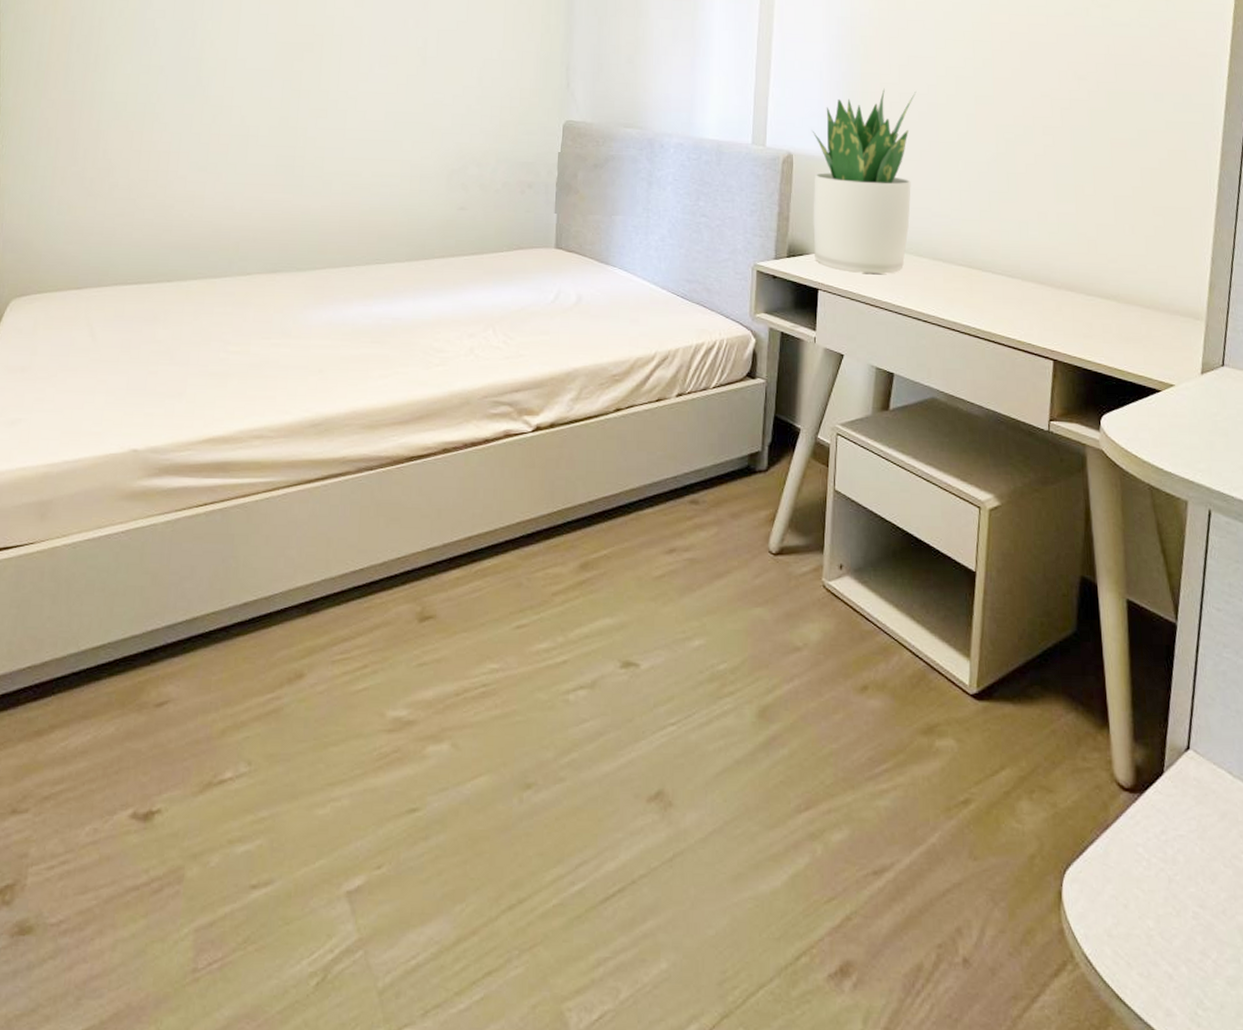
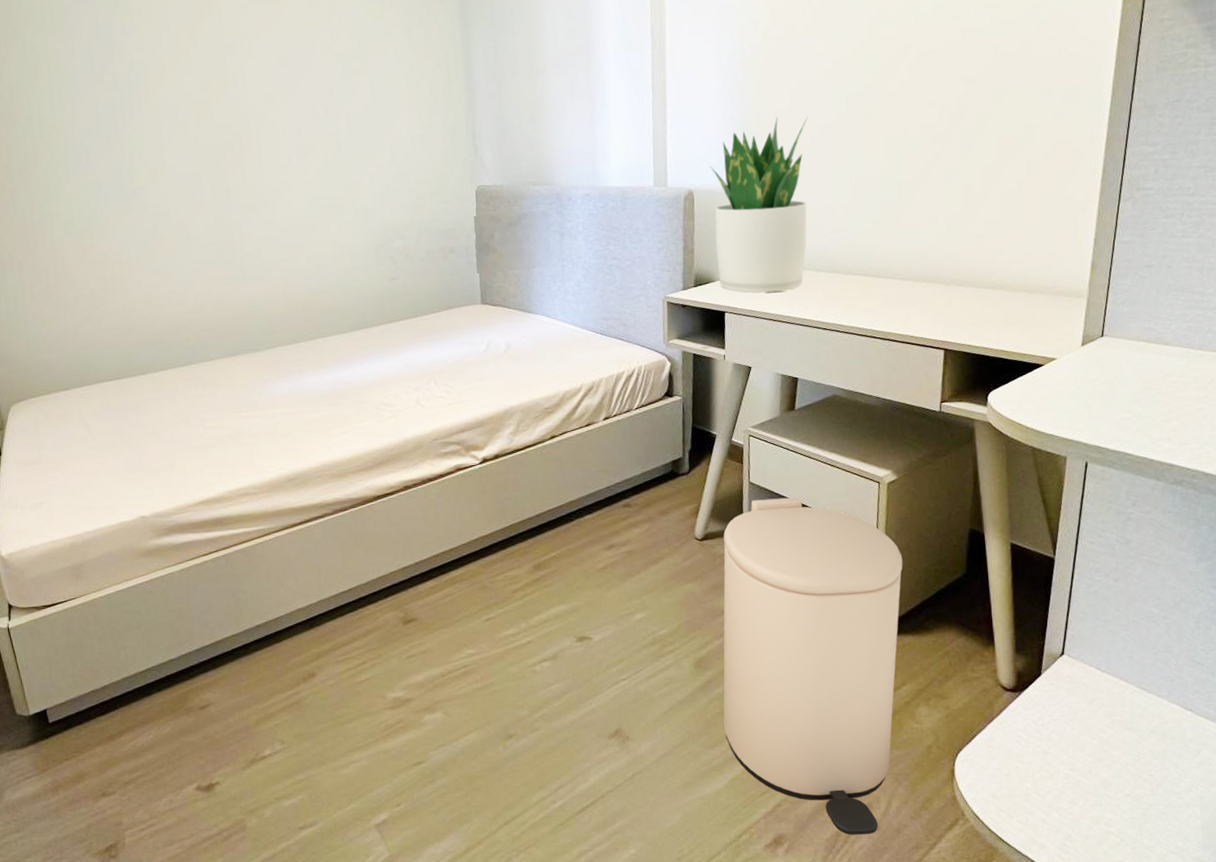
pedal bin: none [787,512,1005,972] -> present [723,497,903,835]

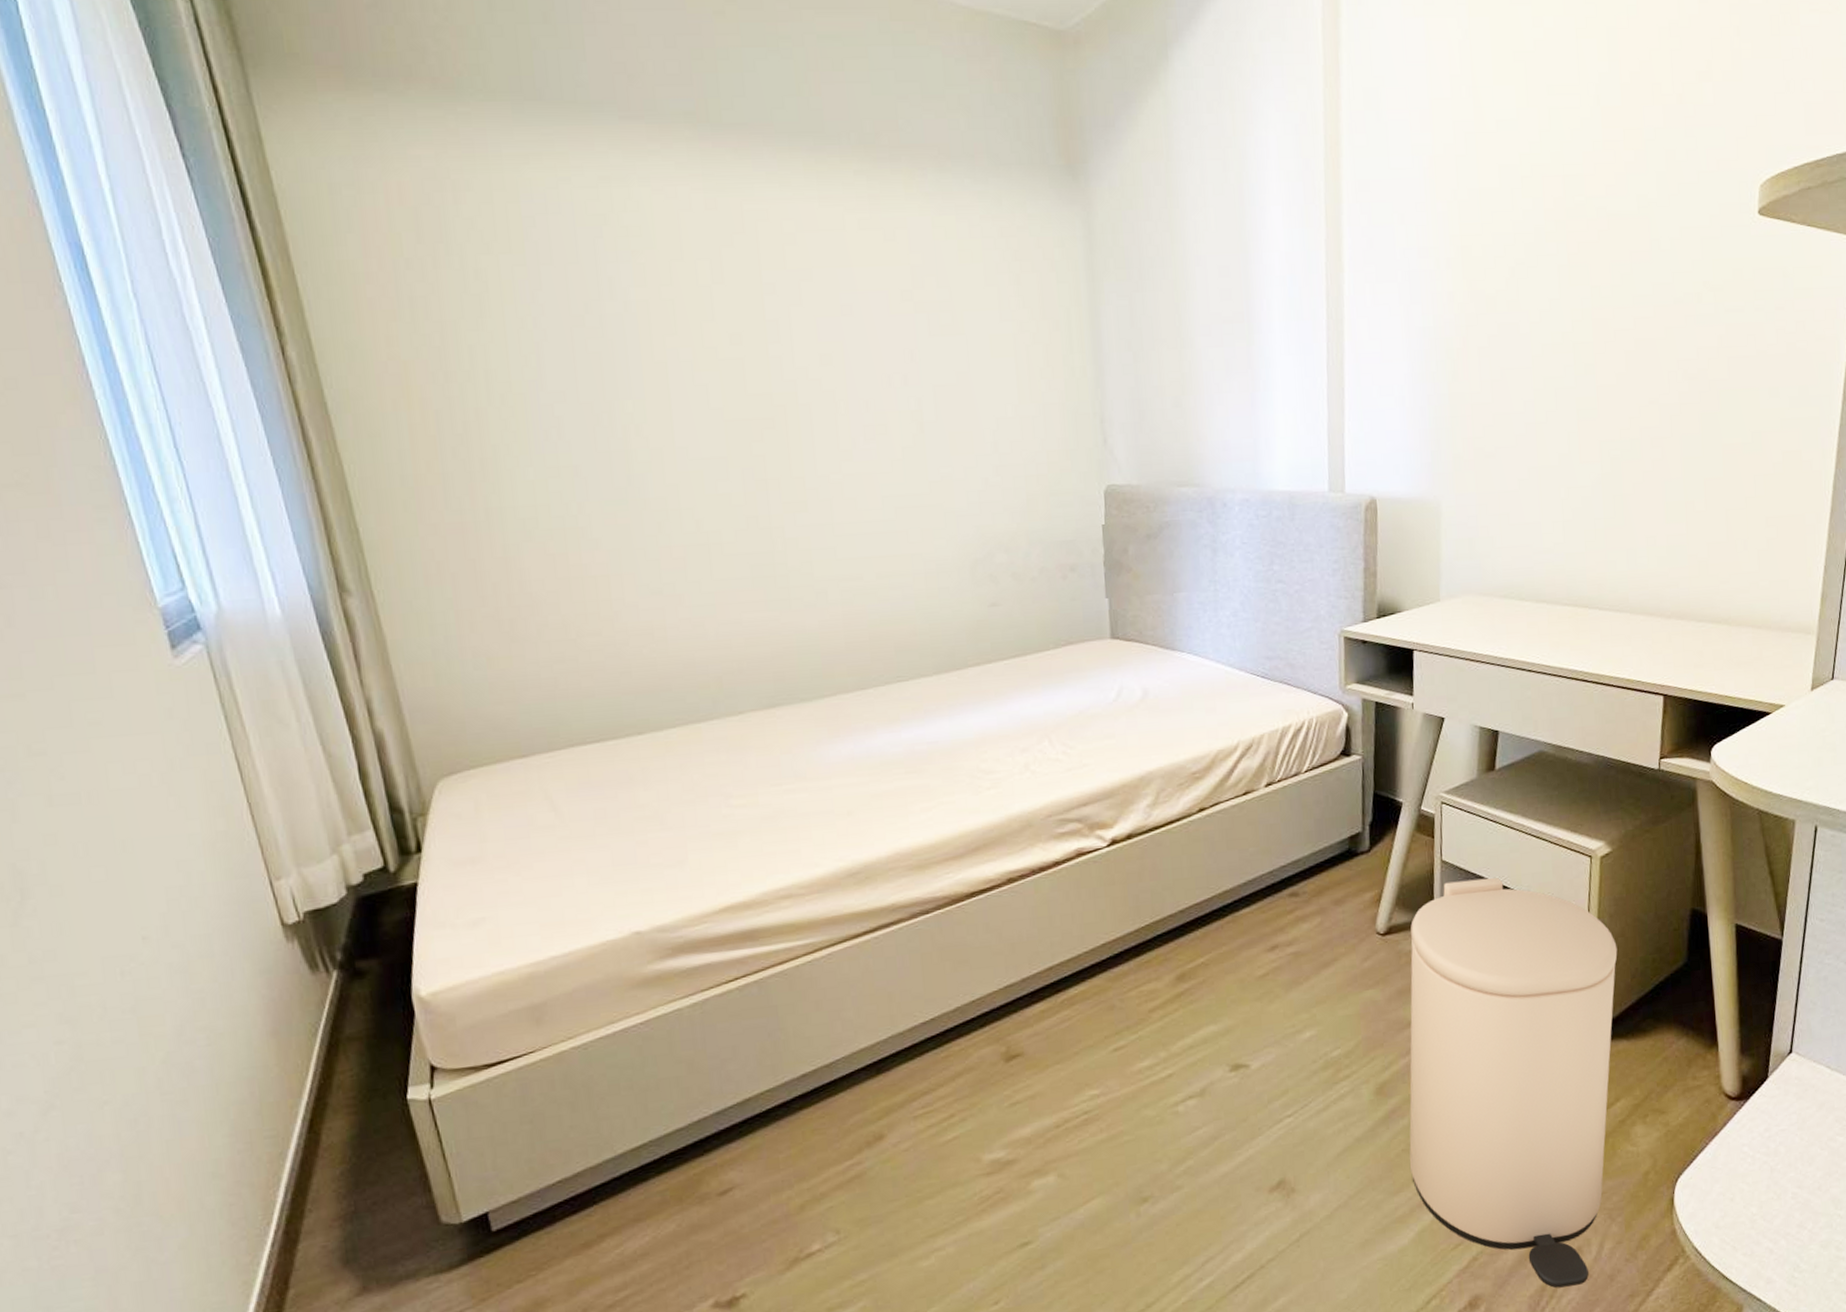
planter: present [710,116,809,293] -> none [1396,410,1512,627]

